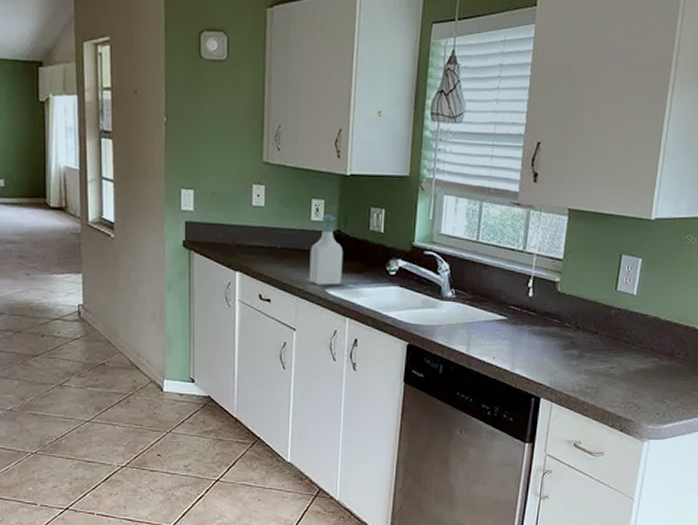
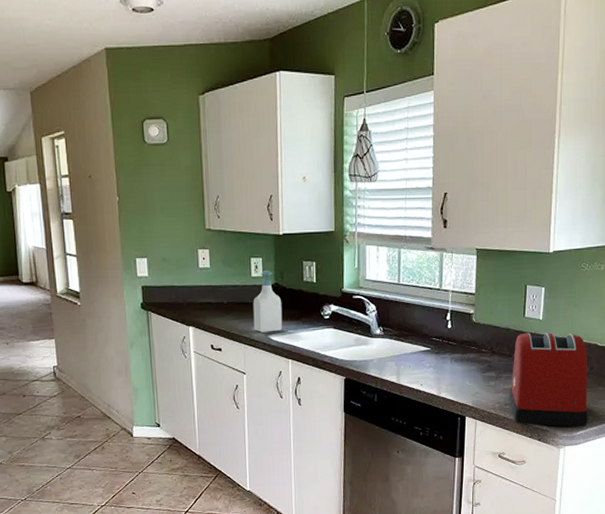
toaster: none [591,308,684,420] -> present [509,333,589,427]

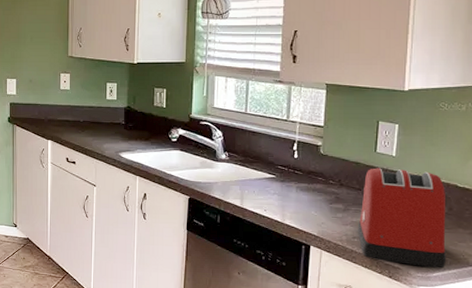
soap bottle: present [253,271,283,333] -> none [106,95,133,150]

